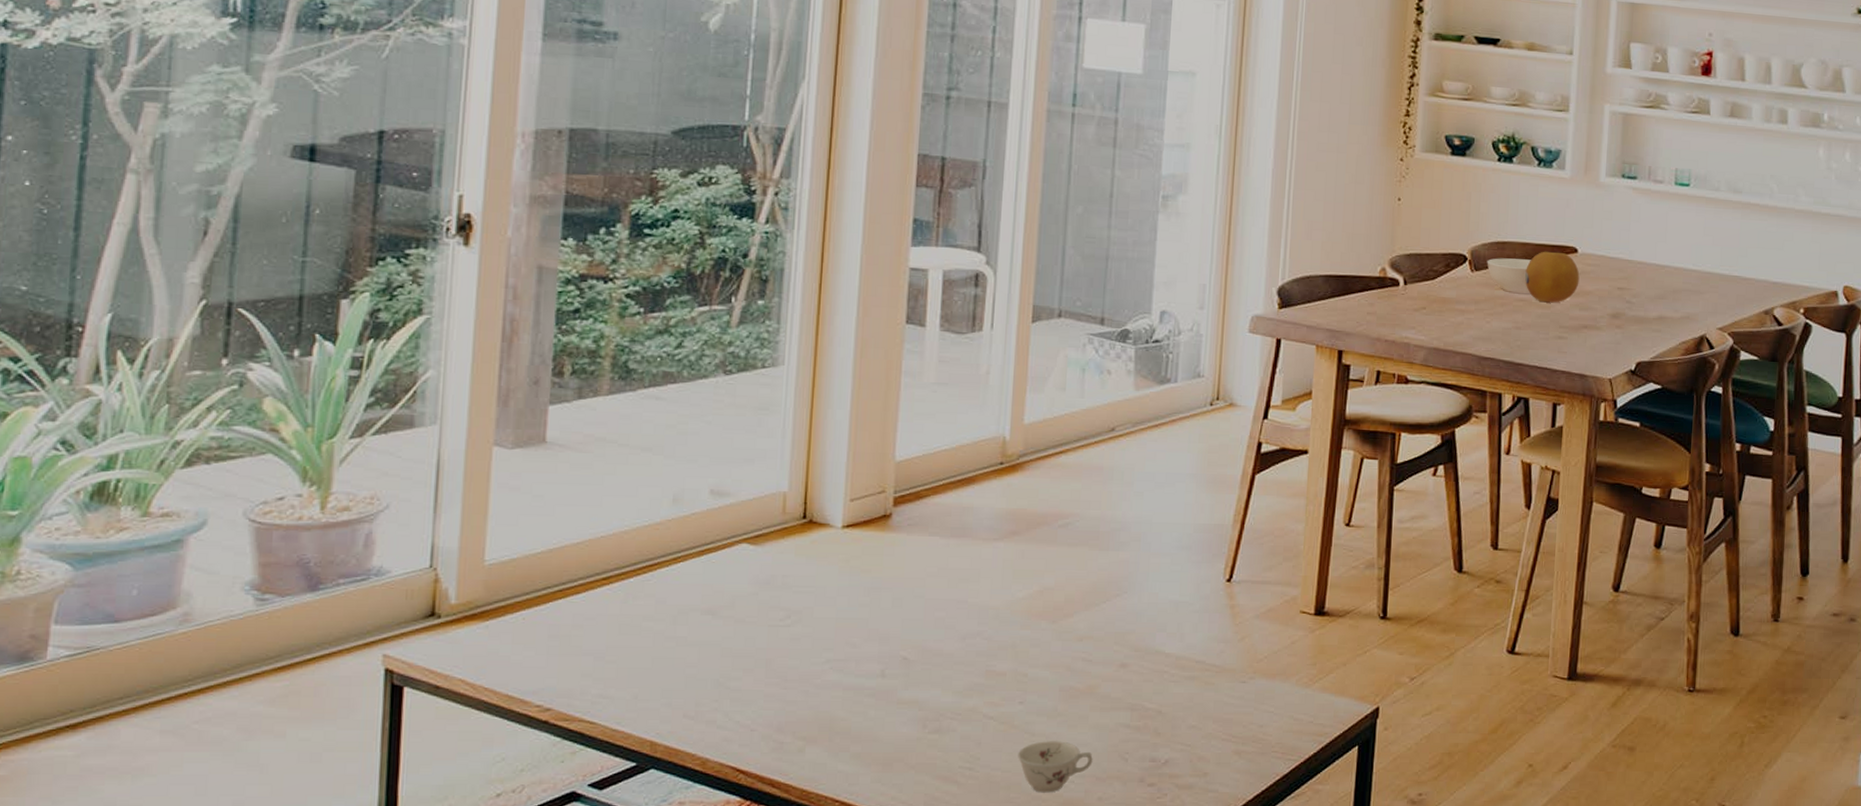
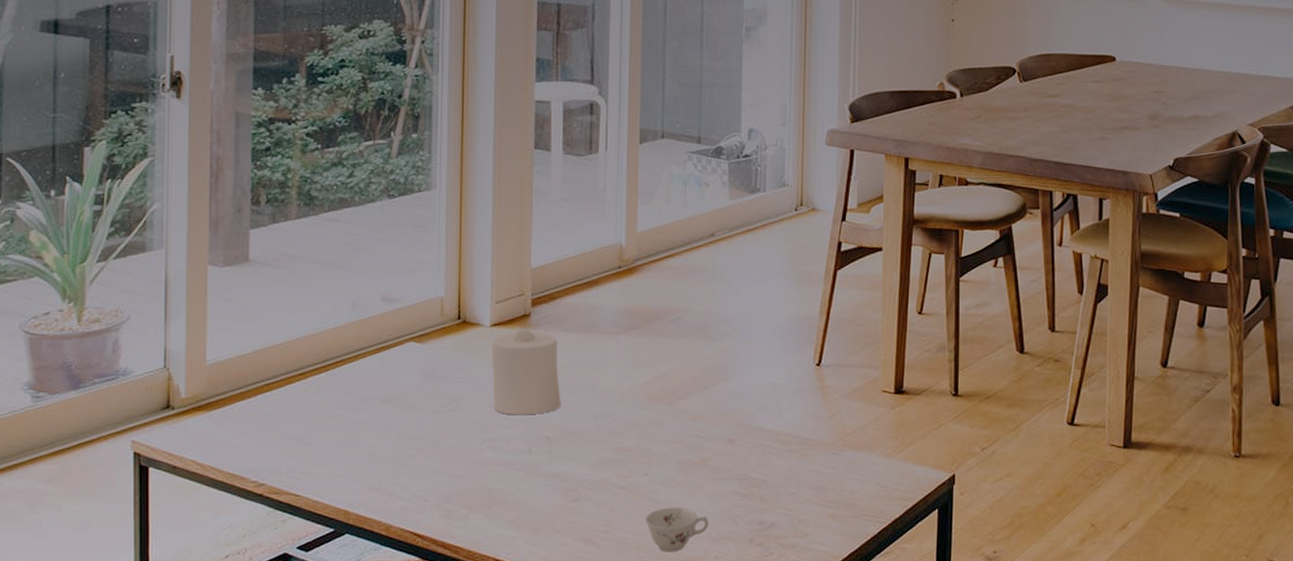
candle: none [841,529,924,632] -> present [491,327,561,415]
bowl: present [1487,258,1531,295] -> none [1034,69,1075,101]
fruit: present [1524,251,1580,303] -> none [1068,61,1119,108]

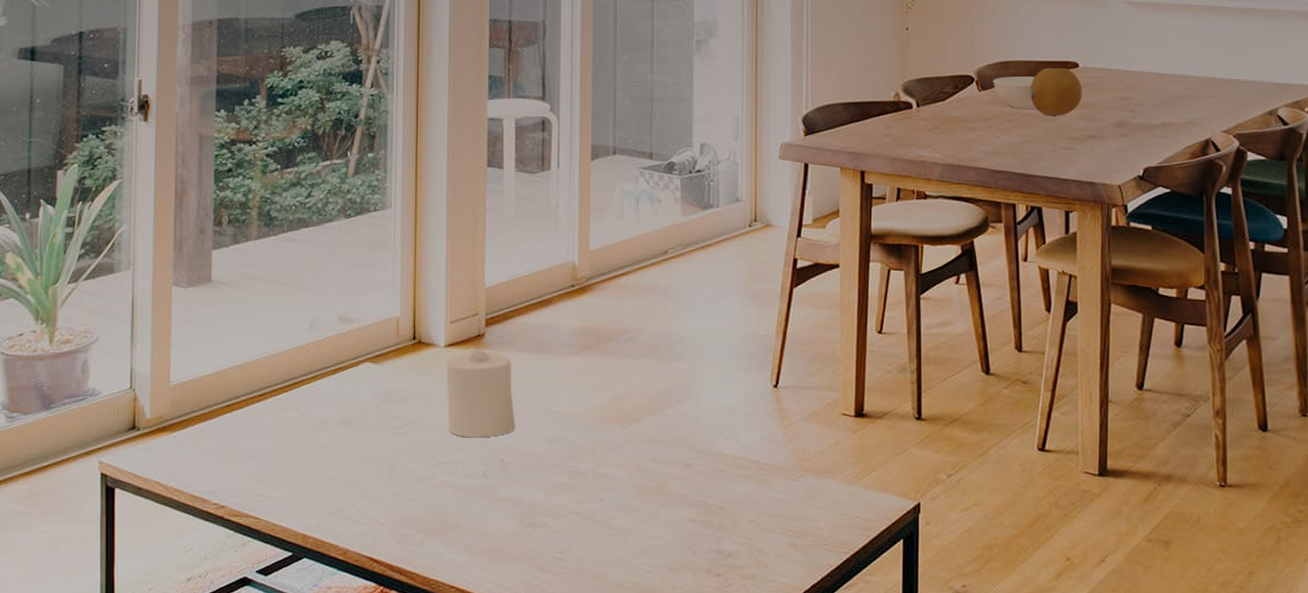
teacup: present [645,507,709,552] -> none [601,534,666,582]
bowl: none [1034,69,1075,101] -> present [993,77,1037,109]
fruit: none [1068,61,1119,108] -> present [1029,67,1082,116]

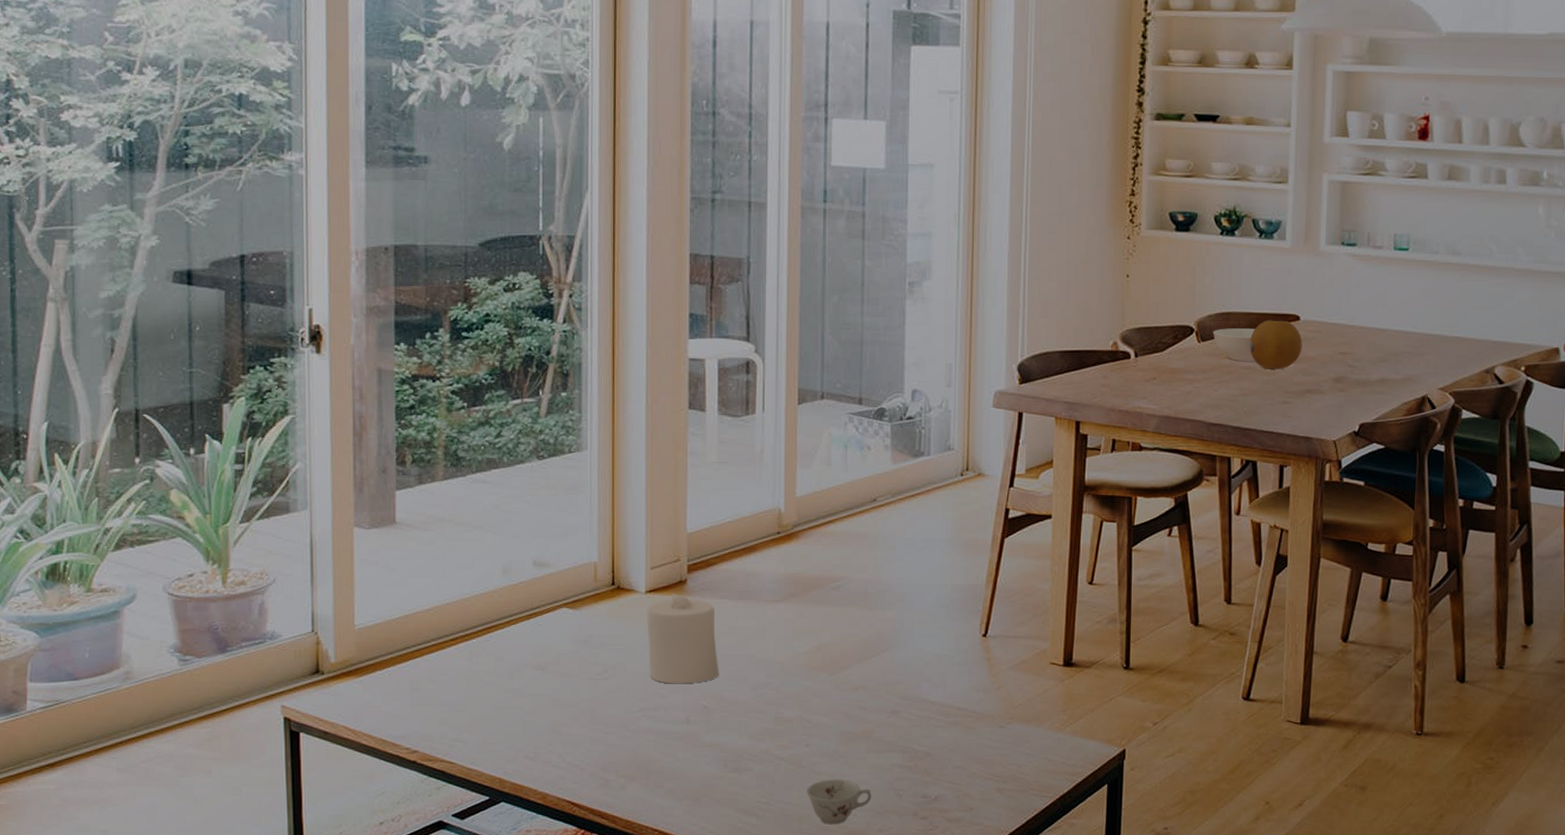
teacup: none [601,534,666,582] -> present [807,779,872,825]

